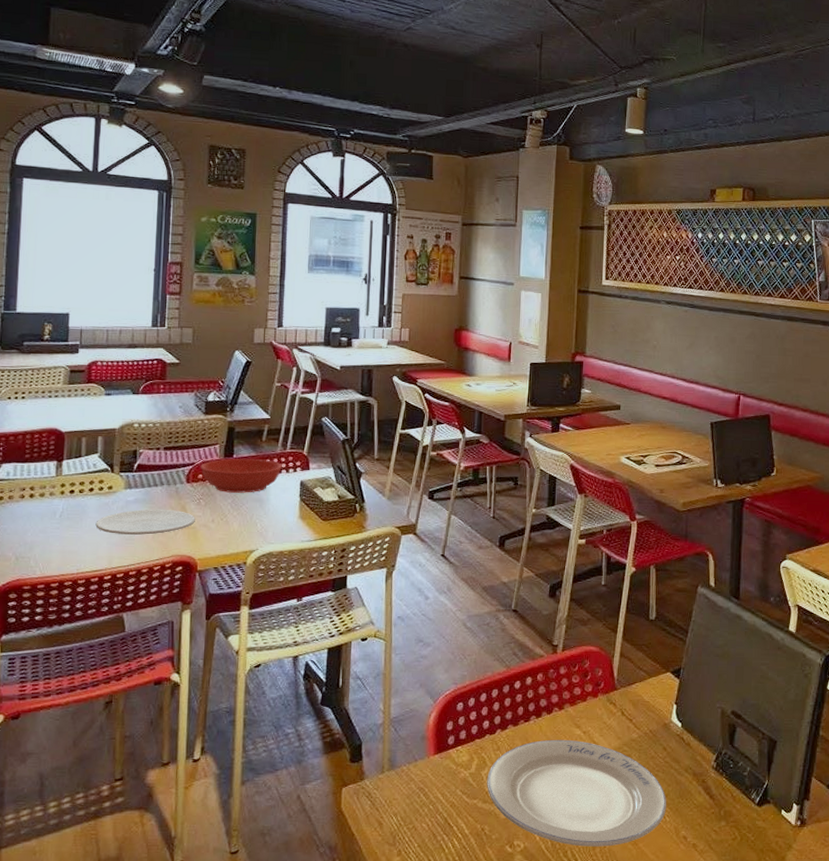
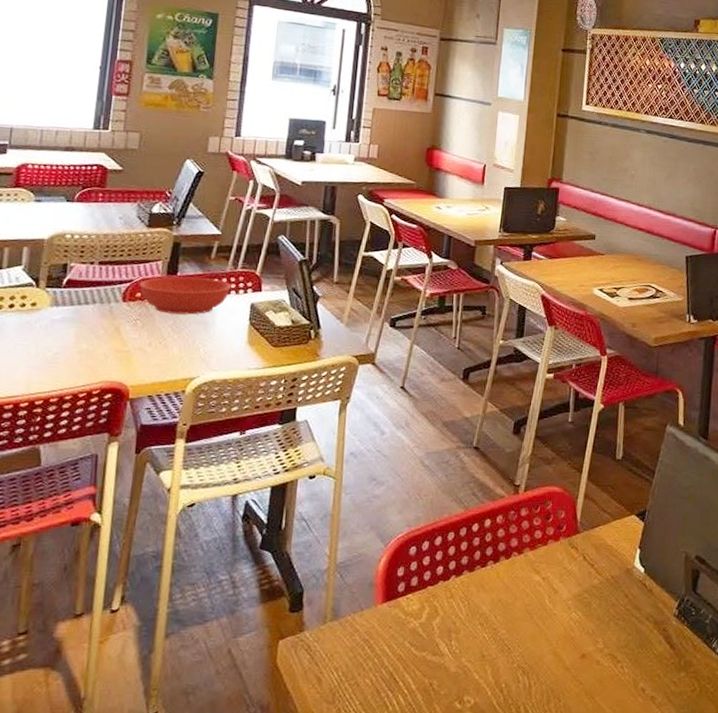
plate: present [95,509,195,535] -> none [13,329,130,358]
plate: present [487,739,666,847] -> none [437,586,626,701]

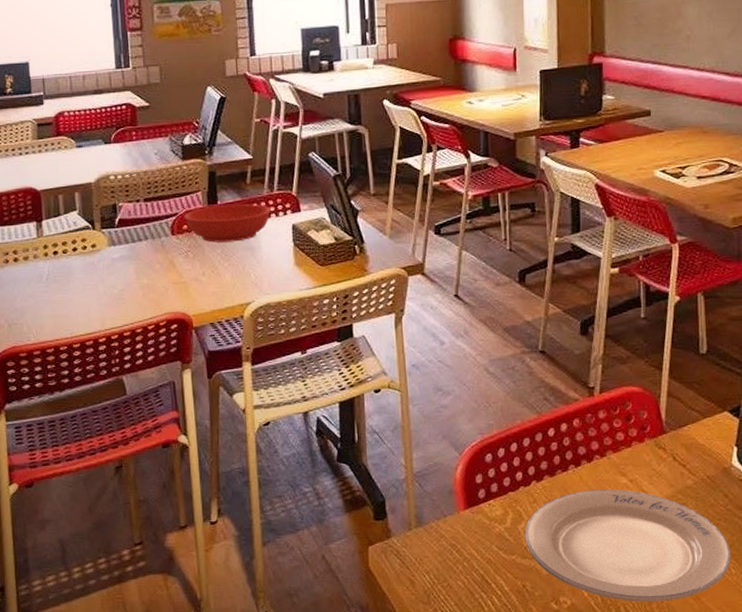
plate: none [437,586,626,701] -> present [525,489,731,602]

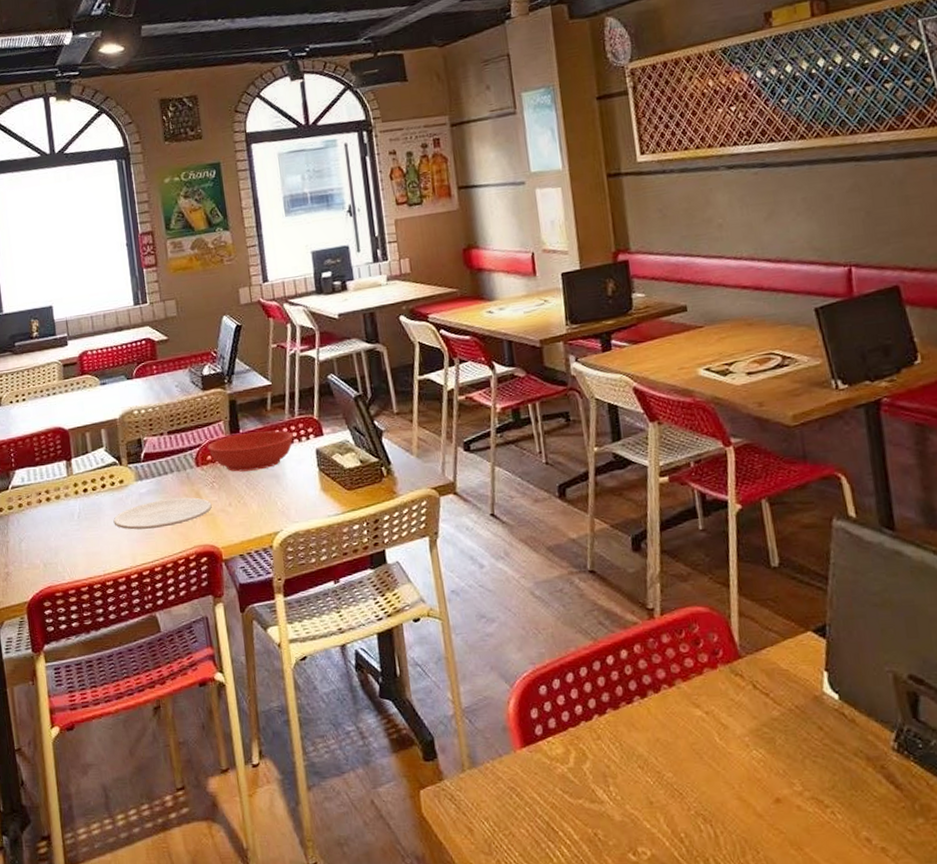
plate: none [83,264,185,294] -> present [113,497,212,530]
plate: present [525,489,731,602] -> none [590,722,836,853]

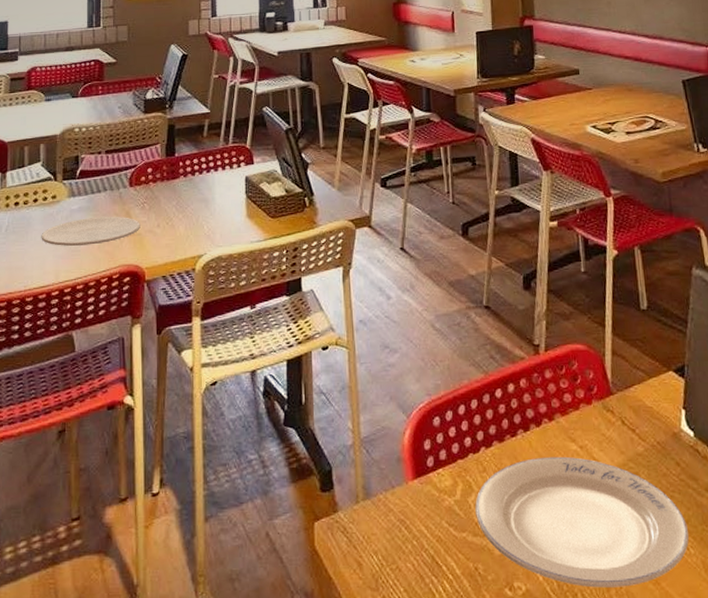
bowl: present [207,430,293,472] -> none [142,156,225,194]
plate: none [590,722,836,853] -> present [475,456,689,588]

